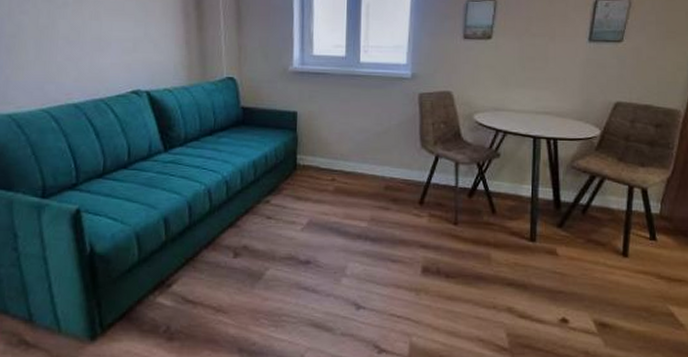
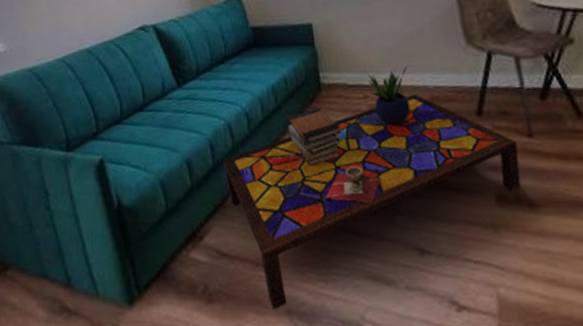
coffee table: none [199,182,445,349] -> present [223,94,521,311]
book stack: none [262,184,308,232] -> present [287,108,342,166]
decorative bowl: none [286,234,338,266] -> present [325,165,383,204]
potted plant: none [337,158,372,205] -> present [367,66,411,125]

